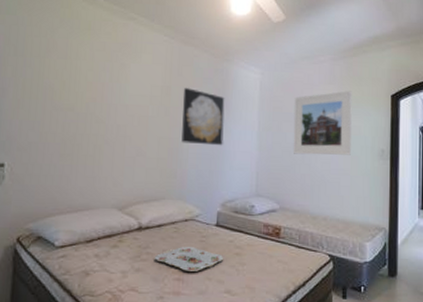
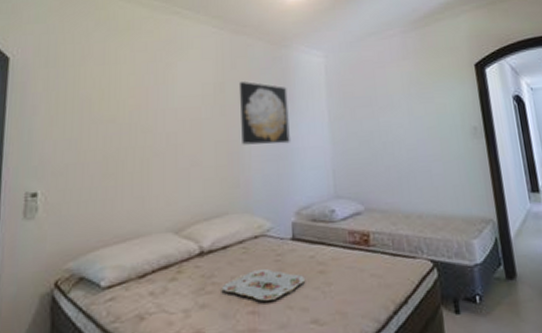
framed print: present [293,90,352,155] -> none [366,64,439,144]

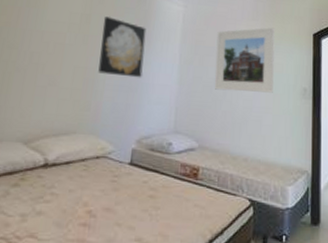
serving tray: present [221,268,305,301] -> none [58,186,135,216]
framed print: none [366,64,439,144] -> present [214,27,275,93]

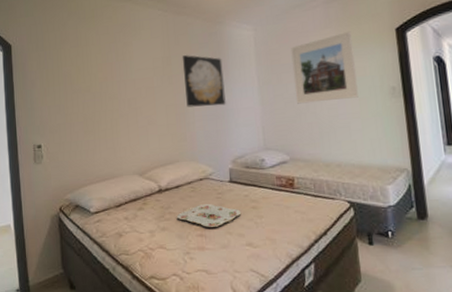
serving tray: none [58,186,135,216] -> present [176,203,241,227]

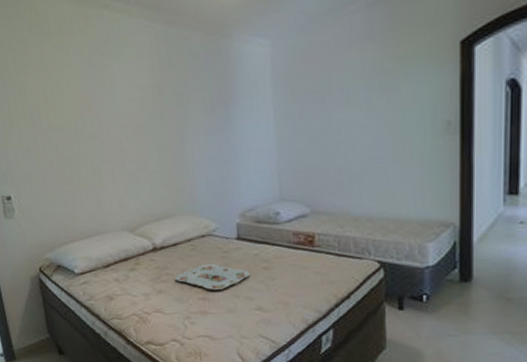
wall art: present [182,55,226,107] -> none [177,81,233,149]
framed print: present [291,31,358,104] -> none [318,45,402,144]

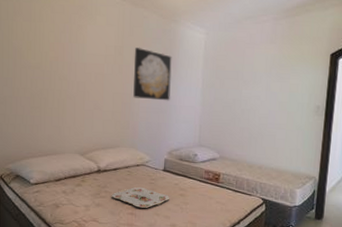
wall art: none [177,81,233,149] -> present [133,48,172,101]

